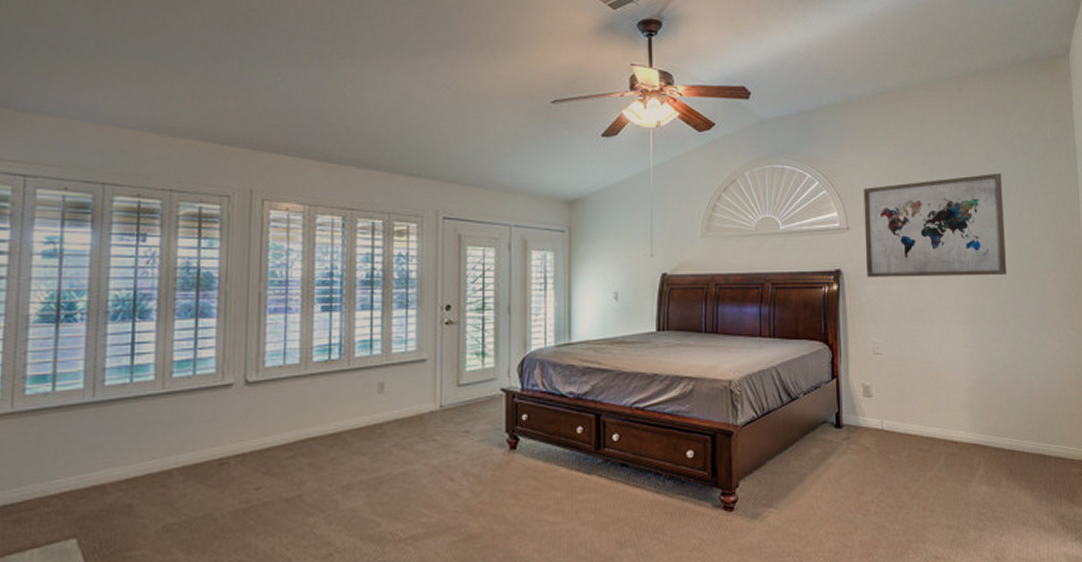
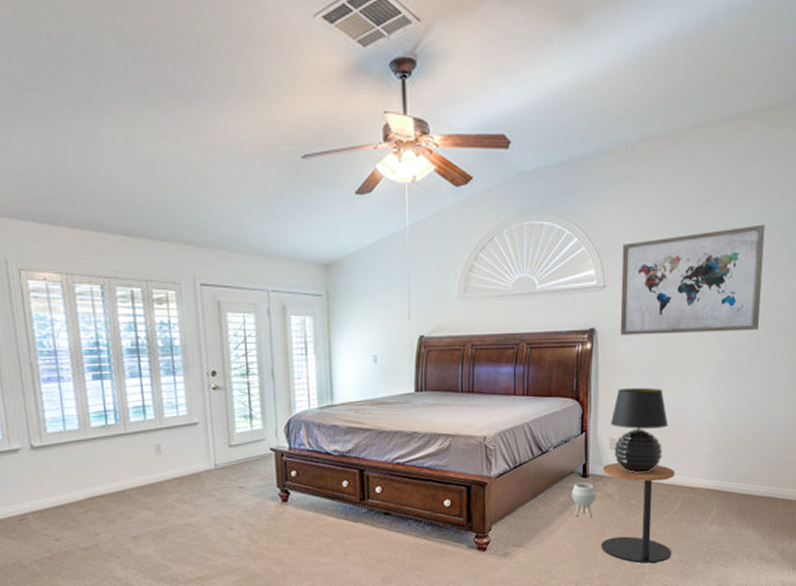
planter: none [825,434,852,474] -> present [571,483,597,518]
side table: none [857,412,939,529] -> present [601,463,675,563]
table lamp: none [863,331,924,425] -> present [611,387,669,474]

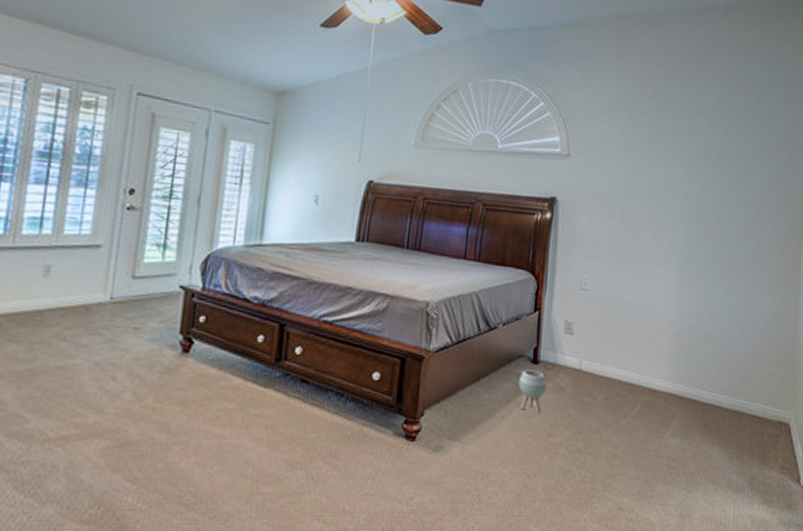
side table: present [601,463,675,563] -> none [549,350,635,477]
table lamp: present [611,387,669,474] -> none [567,266,630,367]
wall art: present [620,224,766,336] -> none [583,114,732,222]

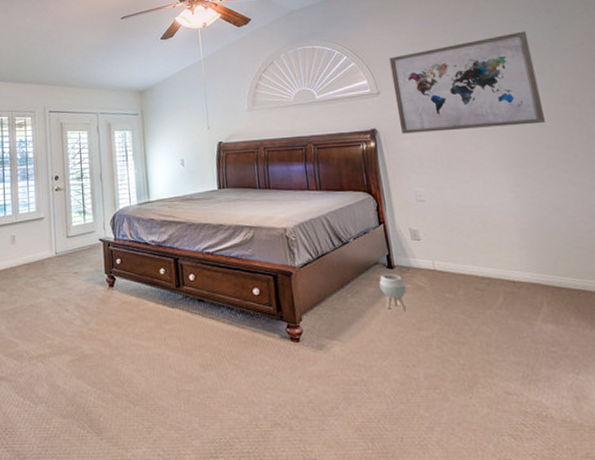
wall art: none [583,114,732,222] -> present [389,31,545,134]

